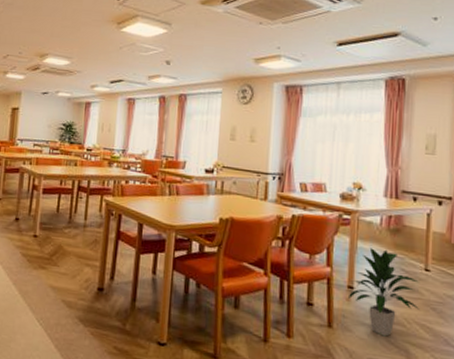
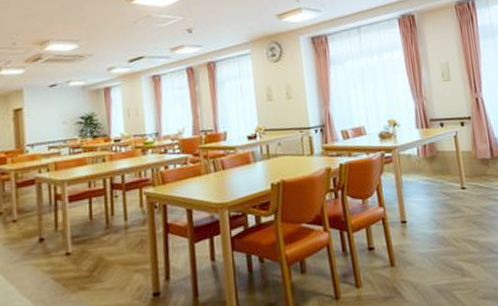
indoor plant: present [349,248,419,337] -> none [403,177,464,261]

